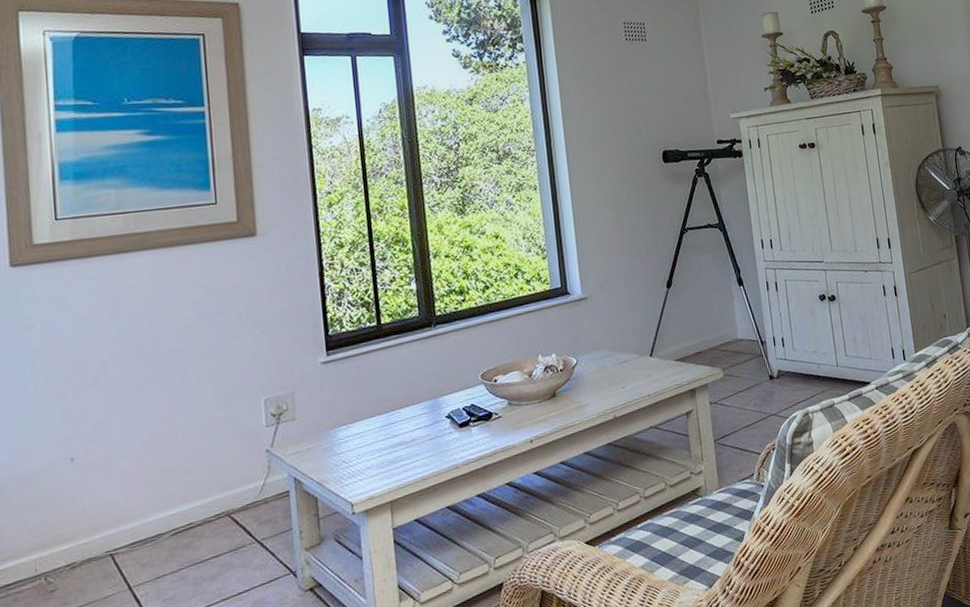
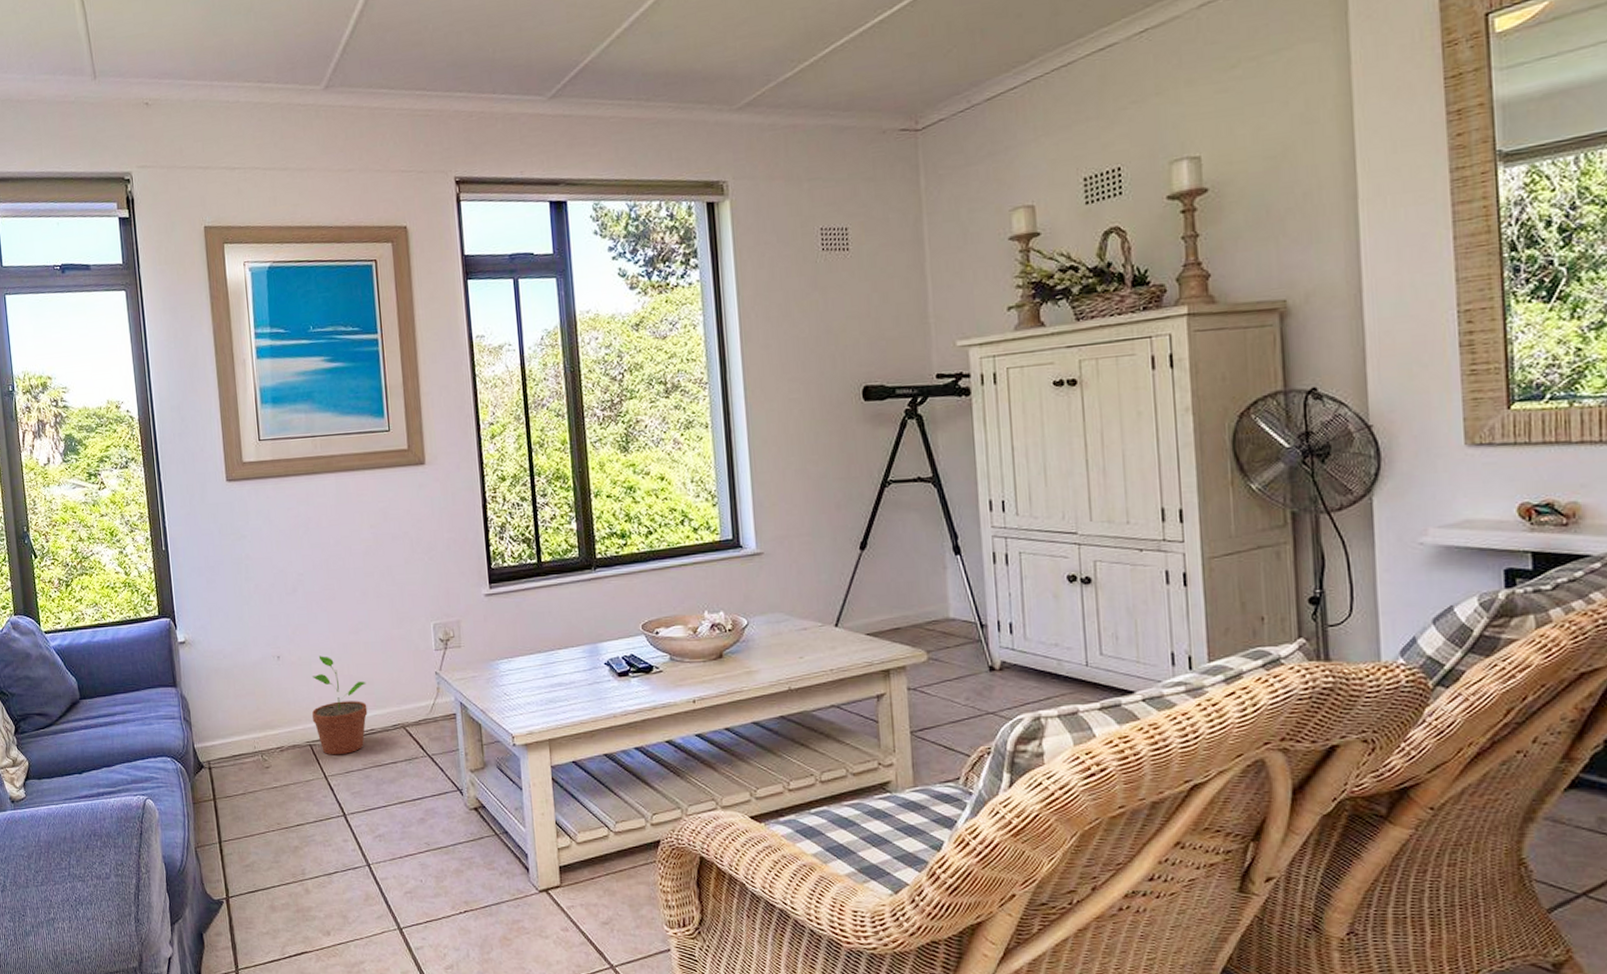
potted plant: none [115,450,185,562] -> present [311,656,368,755]

